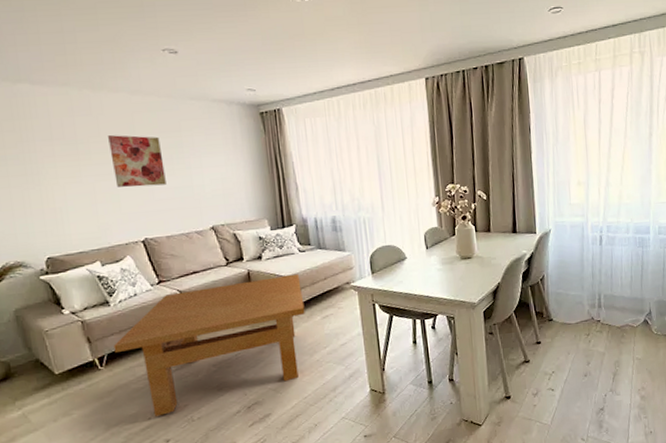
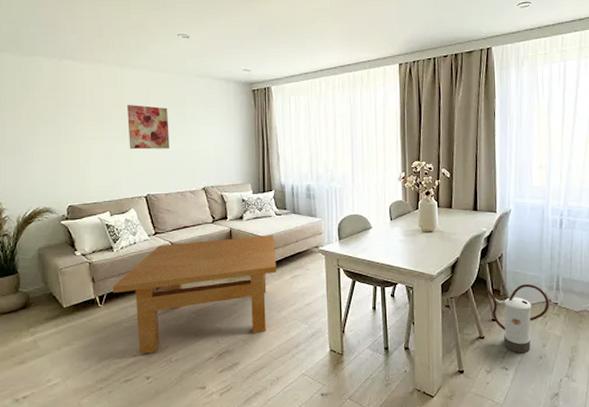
watering can: none [530,303,592,373] -> present [487,283,549,353]

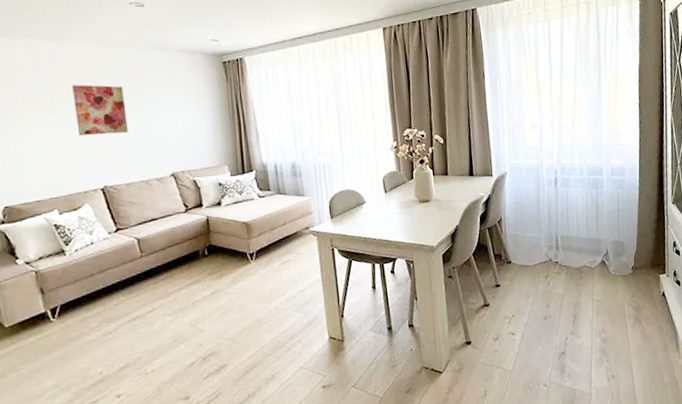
table: present [112,235,277,354] -> none [67,219,264,370]
watering can: present [487,283,549,353] -> none [488,245,551,317]

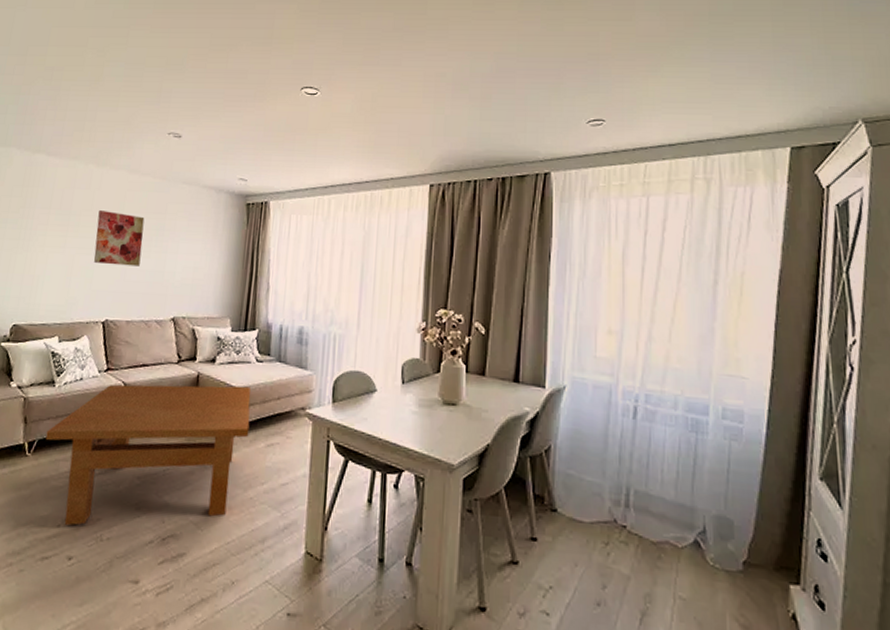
table: none [67,219,264,370] -> present [45,384,251,526]

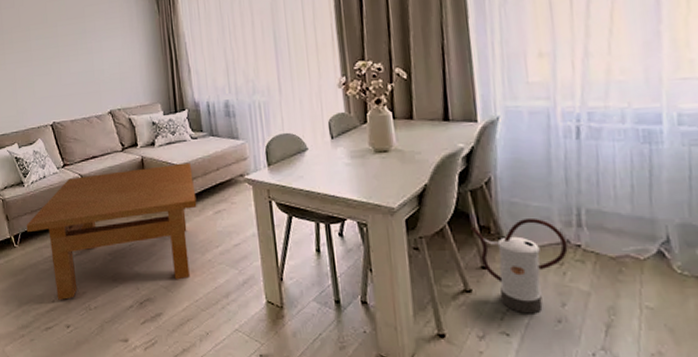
wall art: present [94,210,145,266] -> none [26,23,72,73]
watering can: none [526,491,614,594] -> present [471,217,568,314]

